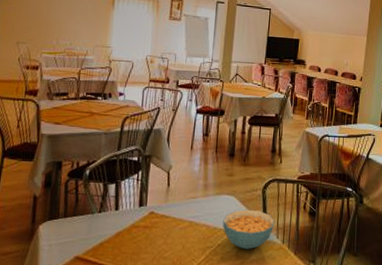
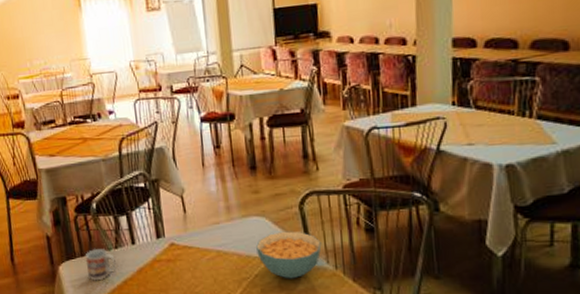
cup: none [67,211,98,241] -> present [85,248,117,280]

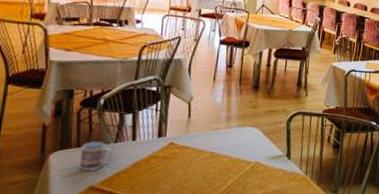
cereal bowl: present [256,231,322,279] -> none [245,141,299,181]

